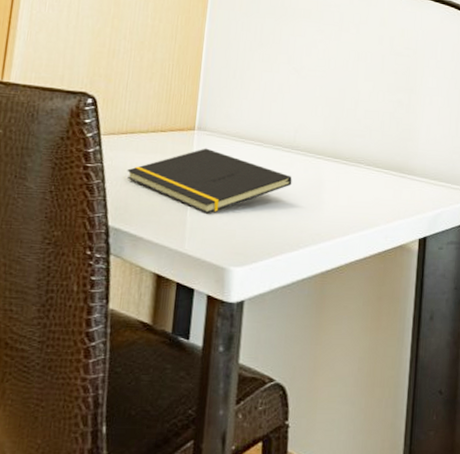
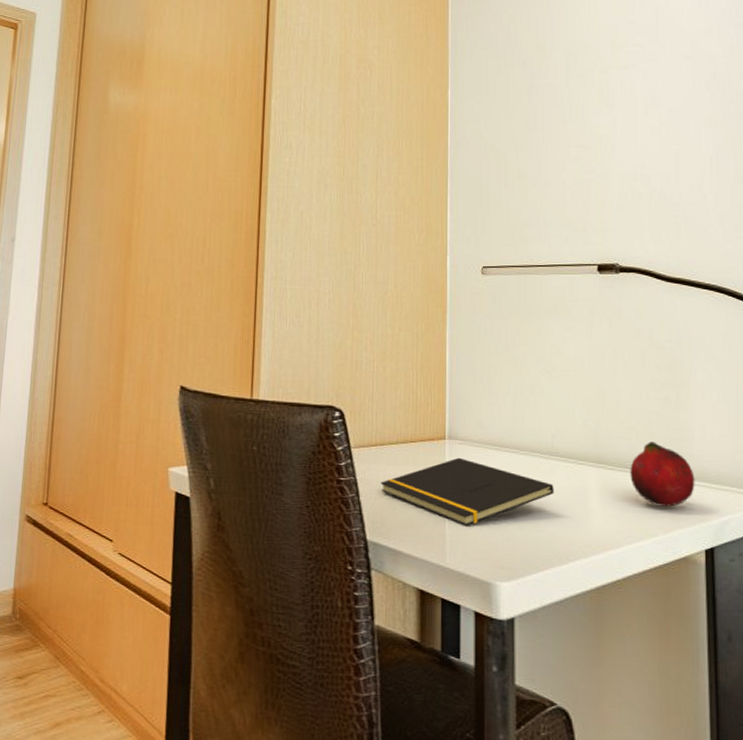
fruit: none [361,140,417,200] -> present [630,441,695,507]

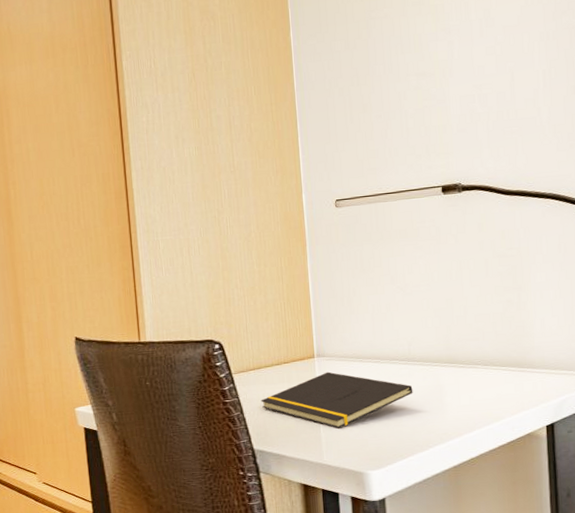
fruit: present [630,441,695,507] -> none [478,339,536,394]

